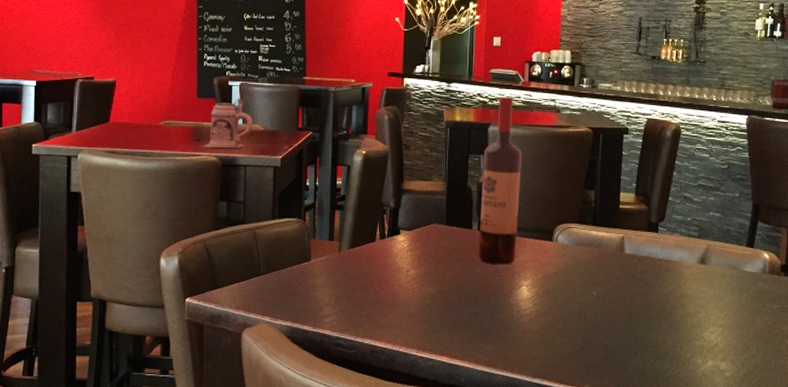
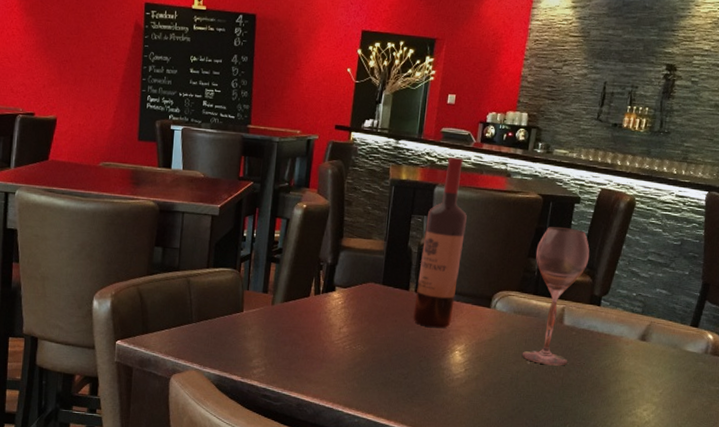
beer mug: present [203,97,253,149] -> none [141,142,194,195]
wineglass: none [587,157,643,295] -> present [521,226,590,366]

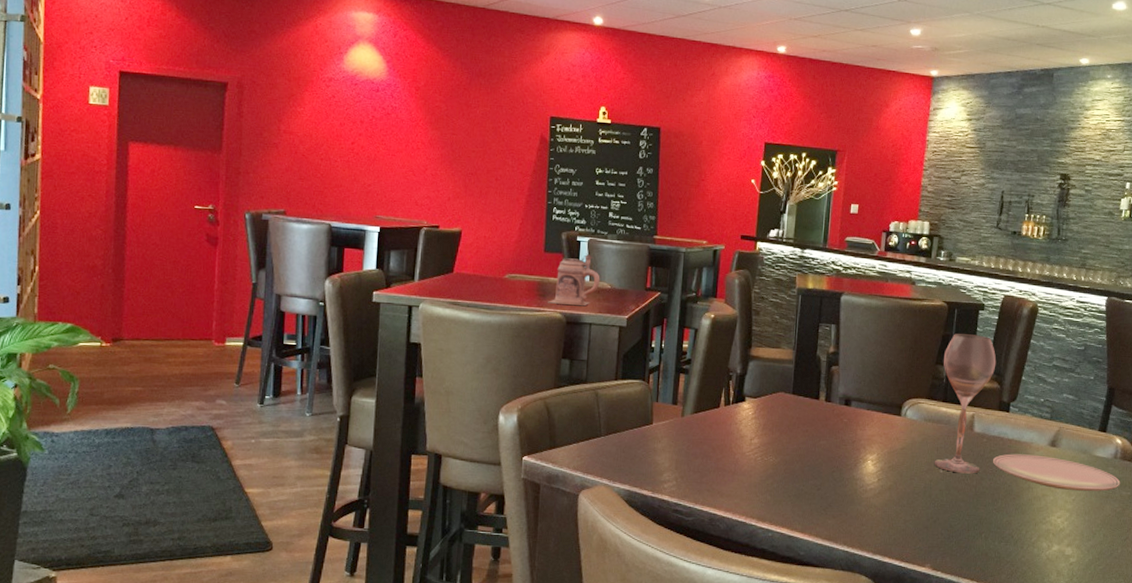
beer mug: none [141,142,194,195] -> present [548,253,600,307]
wine bottle: present [413,156,467,328] -> none [824,265,874,437]
plate: none [581,347,710,386] -> present [993,454,1121,491]

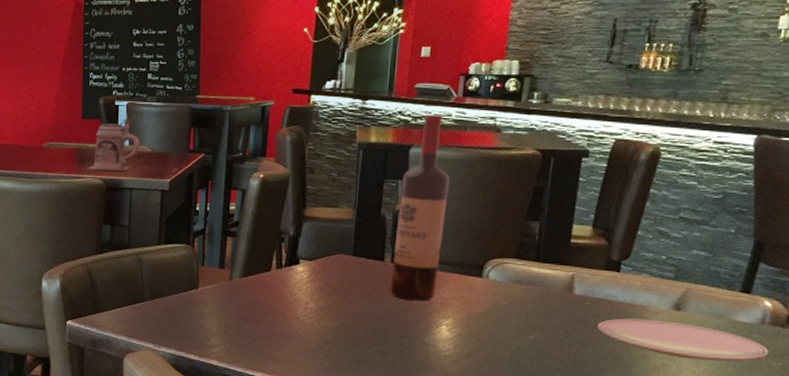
wine bottle: none [824,265,874,437] -> present [390,114,450,300]
wineglass: present [934,333,997,474] -> none [522,184,604,341]

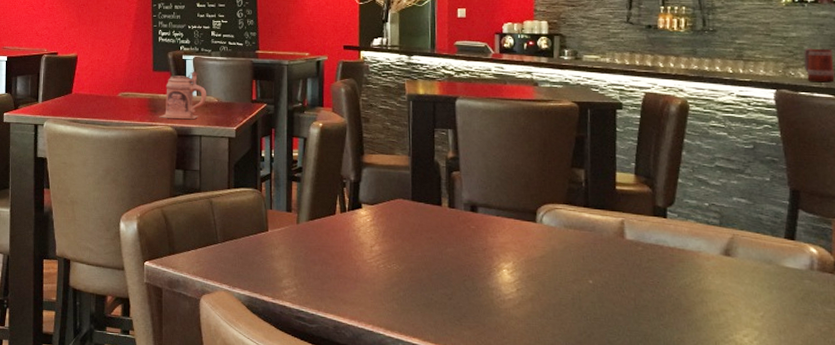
wine bottle: present [390,114,450,300] -> none [449,69,496,244]
plate: present [598,318,769,362] -> none [653,263,823,308]

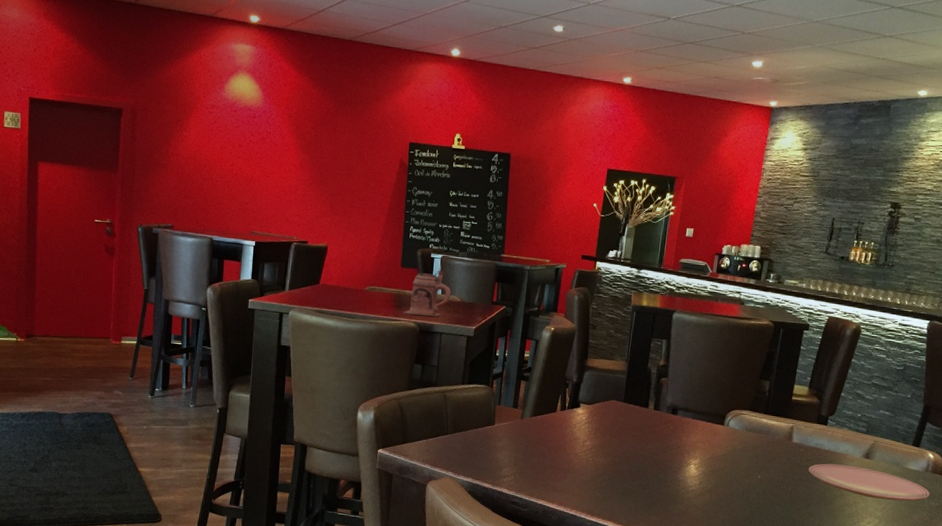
plate: none [653,263,823,308] -> present [809,463,930,501]

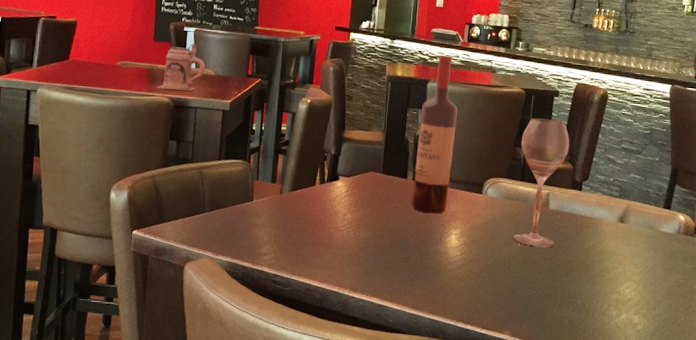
wine bottle: none [651,285,703,443] -> present [411,54,458,213]
wineglass: none [752,350,818,481] -> present [512,117,570,248]
plate: present [809,463,930,501] -> none [567,229,683,264]

